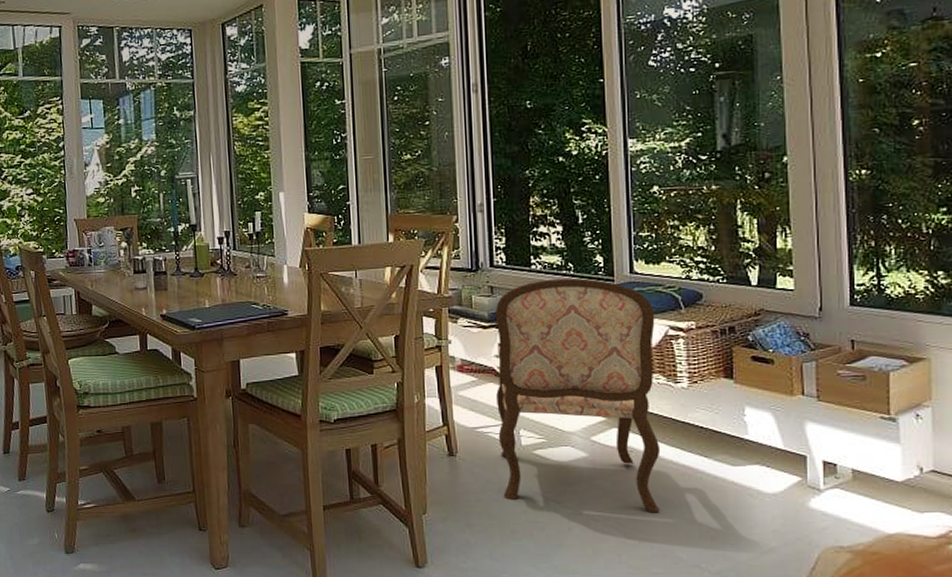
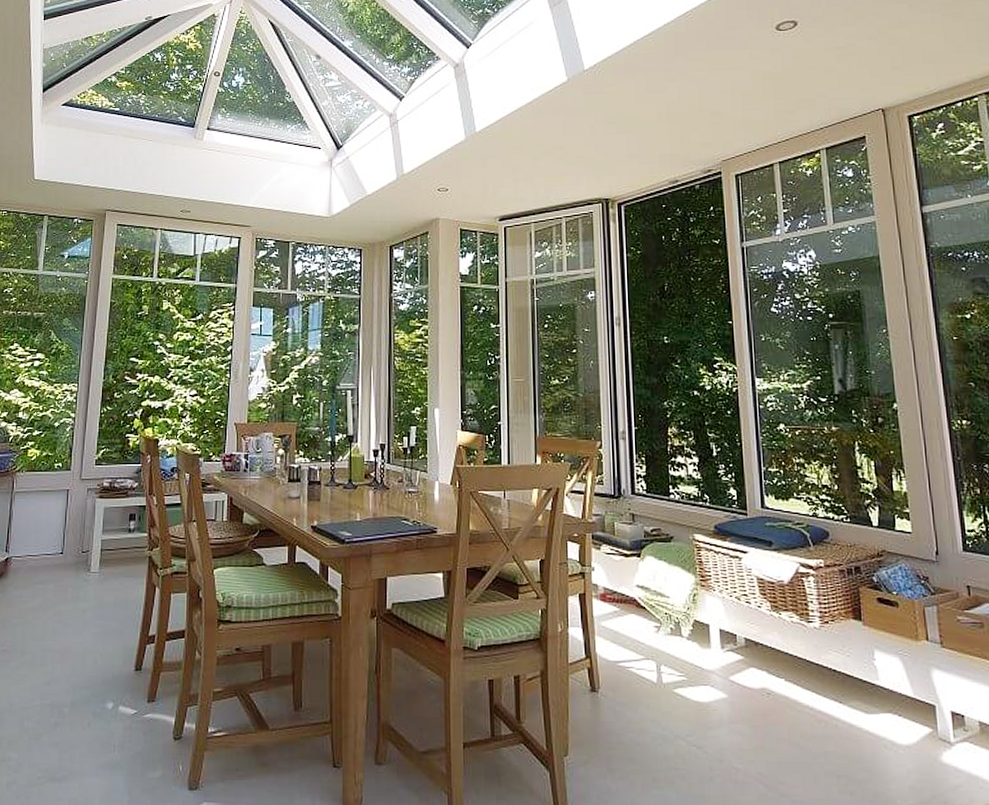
armchair: present [496,278,661,513] -> none [637,509,799,763]

